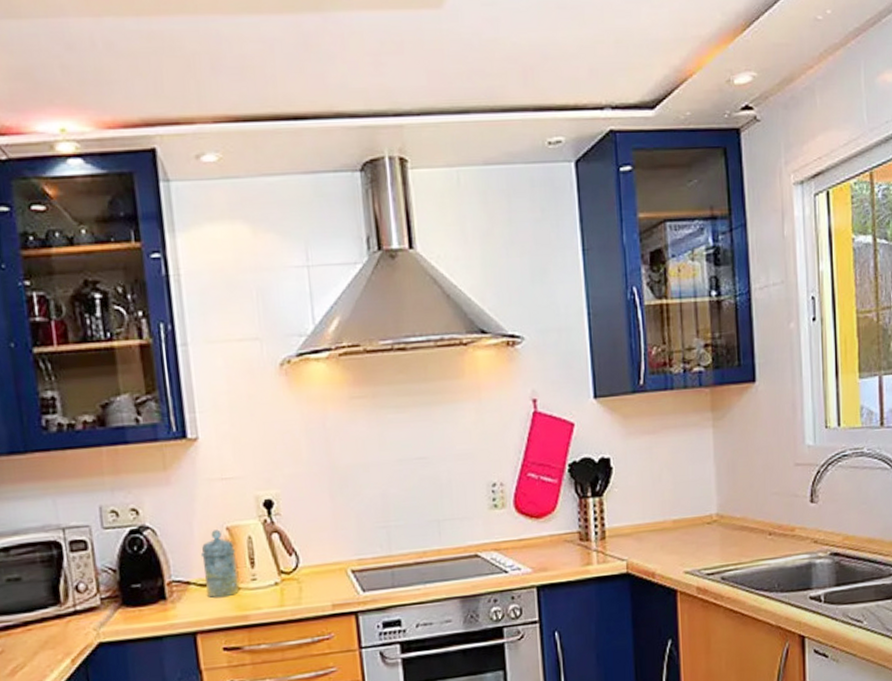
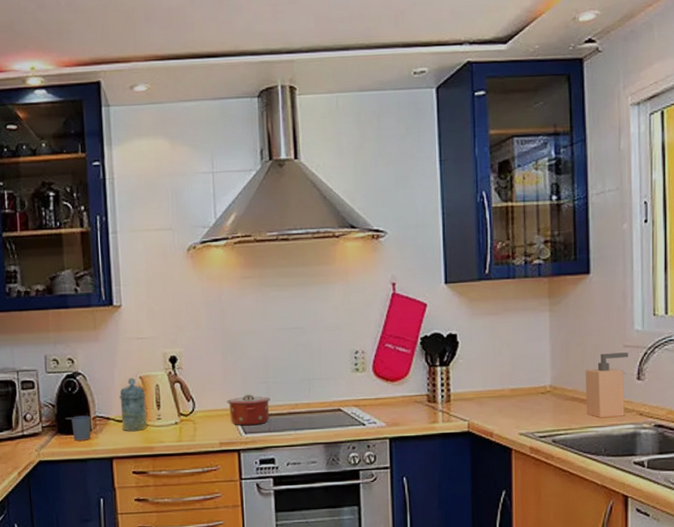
mug: none [139,580,167,614] -> present [71,415,91,441]
casserole: none [338,542,393,583] -> present [226,394,271,426]
soap dispenser: none [754,471,801,549] -> present [585,352,629,418]

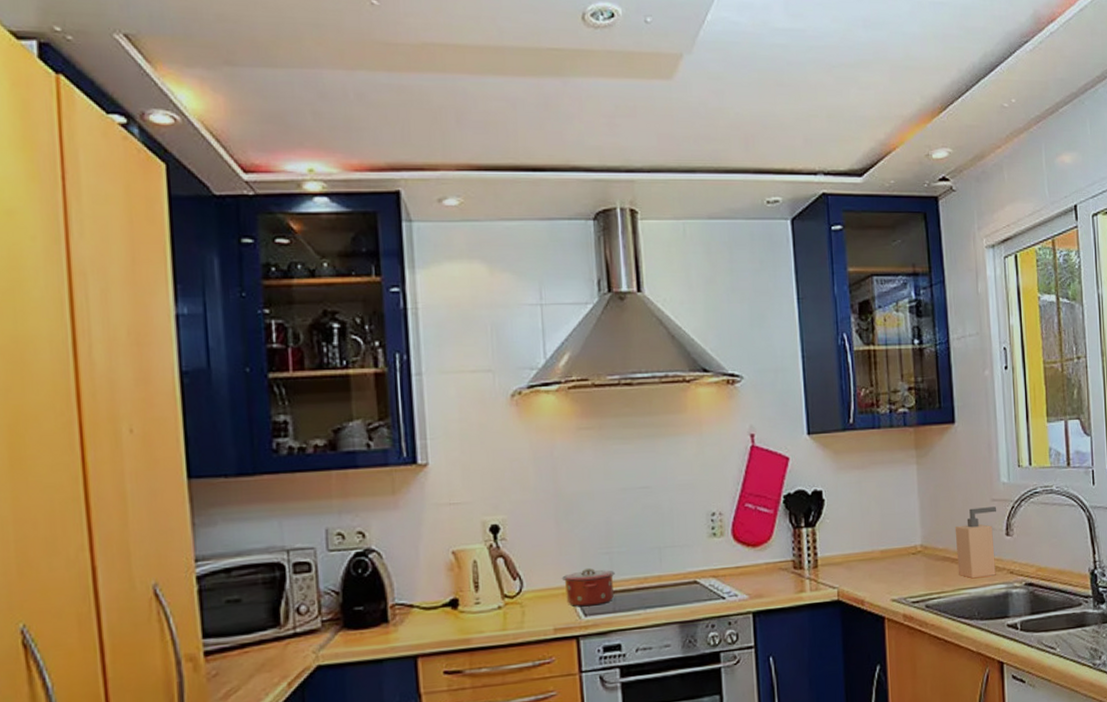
mug: present [71,415,91,441] -> none [361,603,388,637]
canister: present [119,378,147,432] -> none [425,553,462,622]

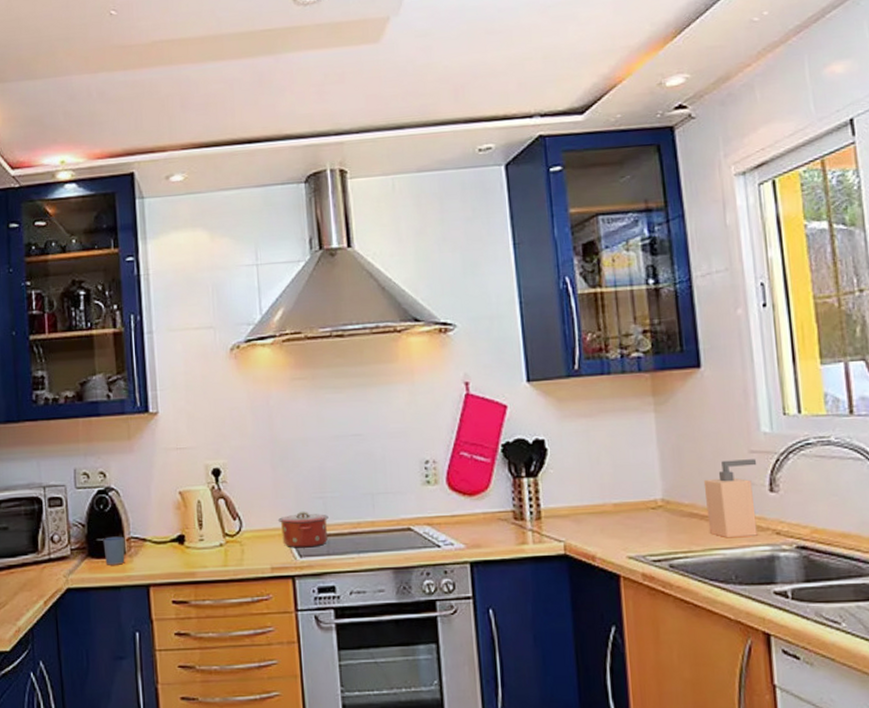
mug: none [361,603,388,637] -> present [103,536,125,565]

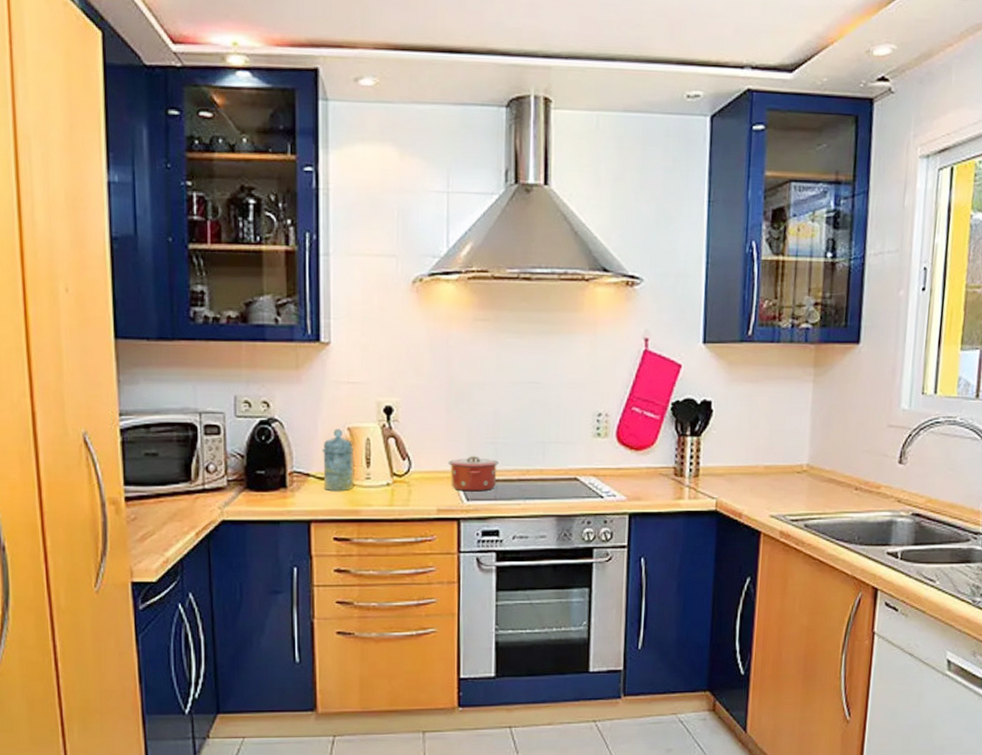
mug: present [103,536,125,565] -> none [263,469,286,499]
canister: none [156,493,188,555] -> present [321,429,355,492]
soap dispenser: present [703,459,758,538] -> none [842,432,893,503]

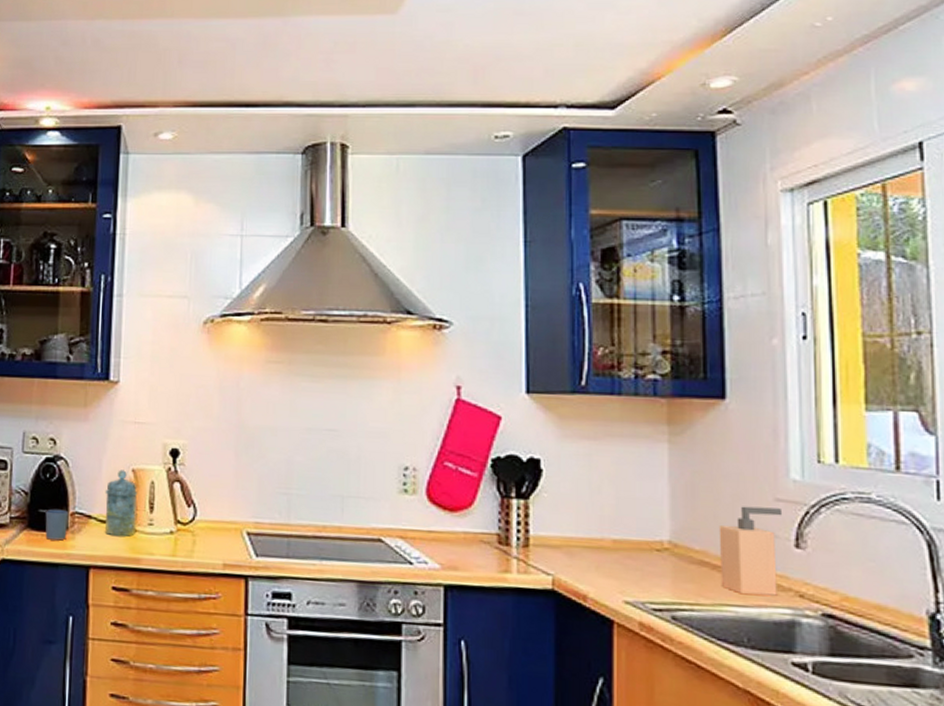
mug: none [263,469,286,499] -> present [45,509,68,541]
casserole: present [447,455,499,492] -> none [235,506,292,548]
soap dispenser: none [842,432,893,503] -> present [718,506,783,596]

